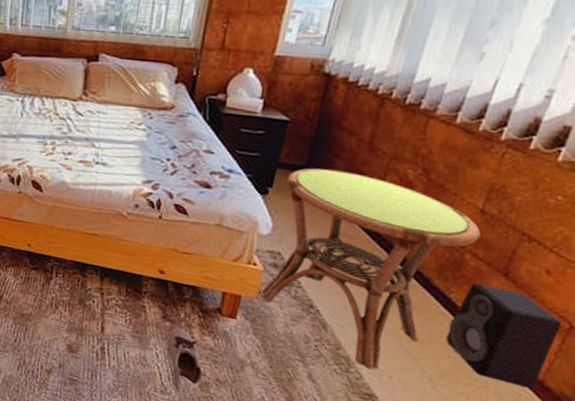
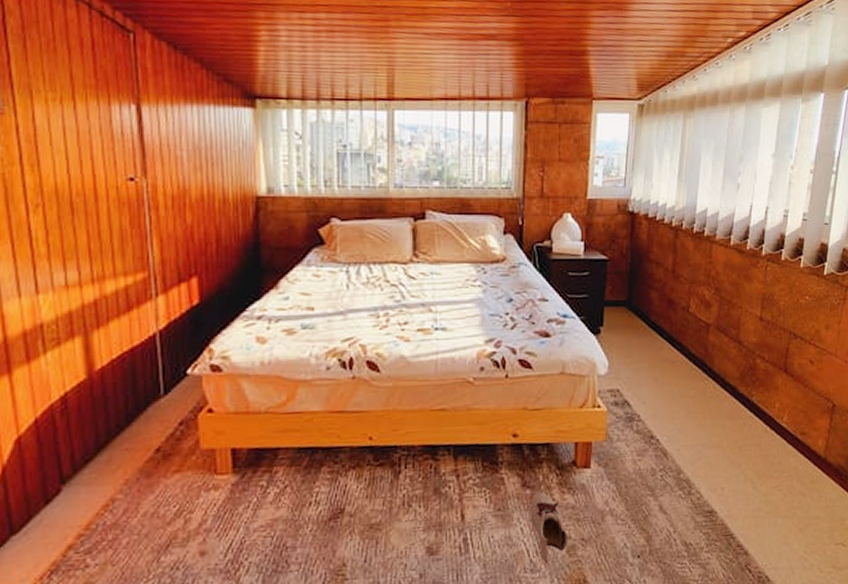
side table: present [261,168,481,370] -> none [608,299,763,487]
speaker: present [446,283,563,389] -> none [756,383,828,468]

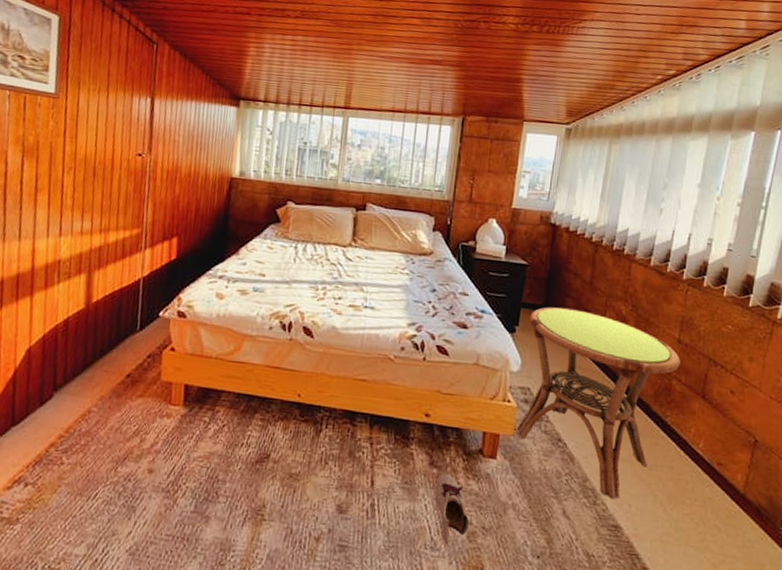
side table: none [608,299,763,487] -> present [516,307,680,500]

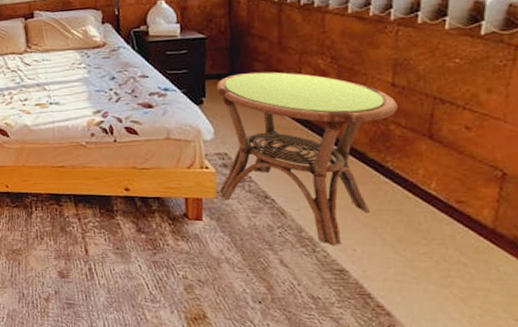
shoe: present [434,473,469,545] -> none [146,238,184,297]

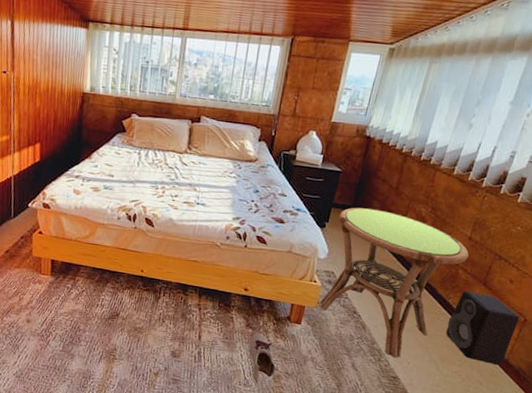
shoe: none [146,238,184,297] -> present [249,333,275,383]
speaker: none [393,149,496,239] -> present [446,291,520,366]

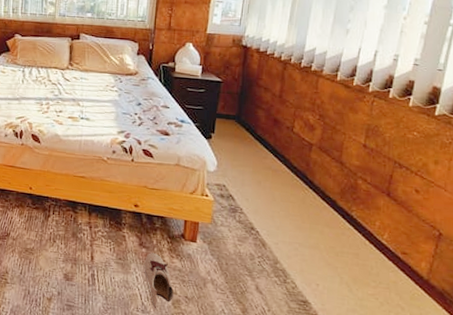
side table: present [319,207,469,358] -> none [213,117,366,280]
speaker: present [446,291,520,366] -> none [354,202,434,288]

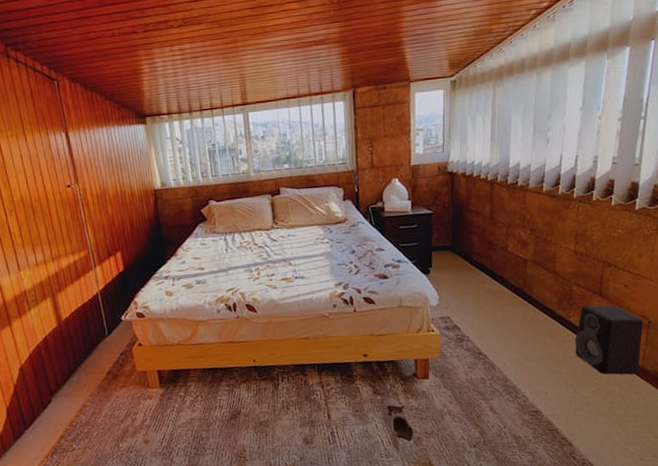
speaker: none [354,202,434,288] -> present [574,305,644,375]

